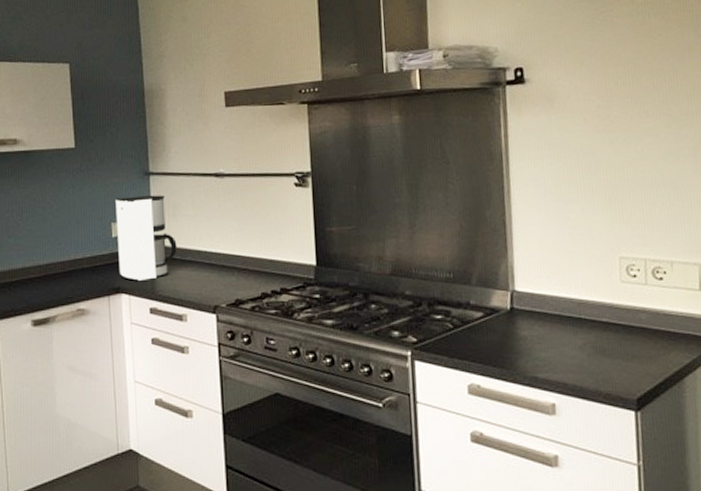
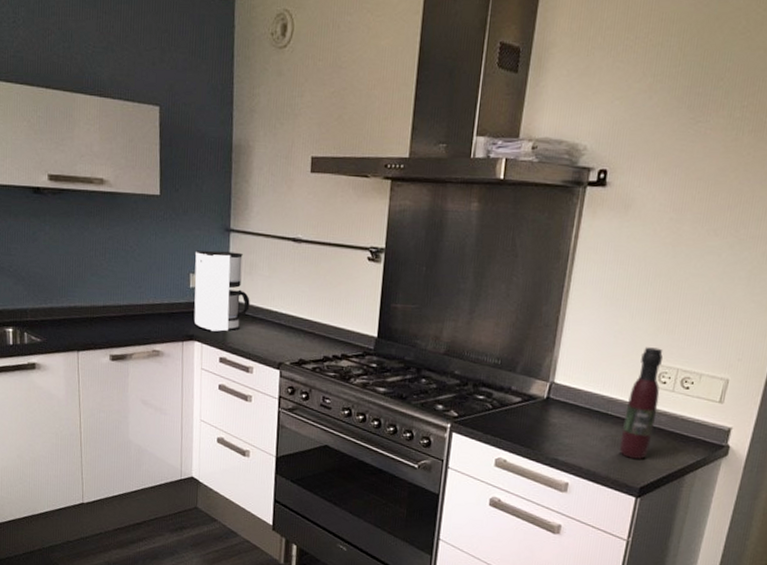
wine bottle: none [599,239,636,366] -> present [619,347,663,459]

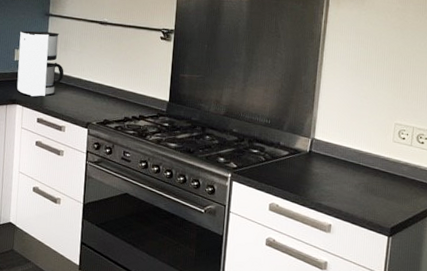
wine bottle: present [619,347,663,459] -> none [371,109,401,203]

